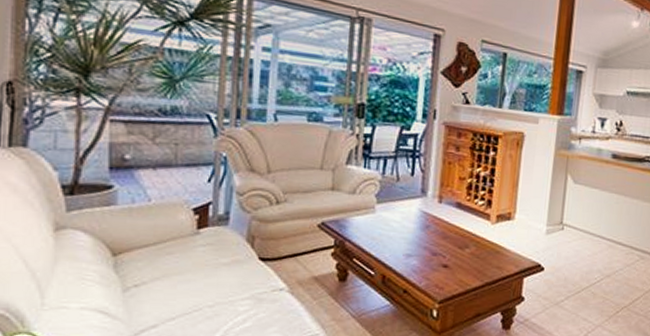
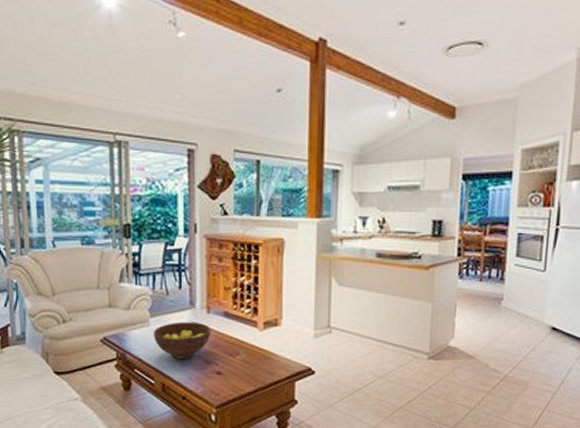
fruit bowl: none [377,210,442,250] -> present [153,321,211,359]

